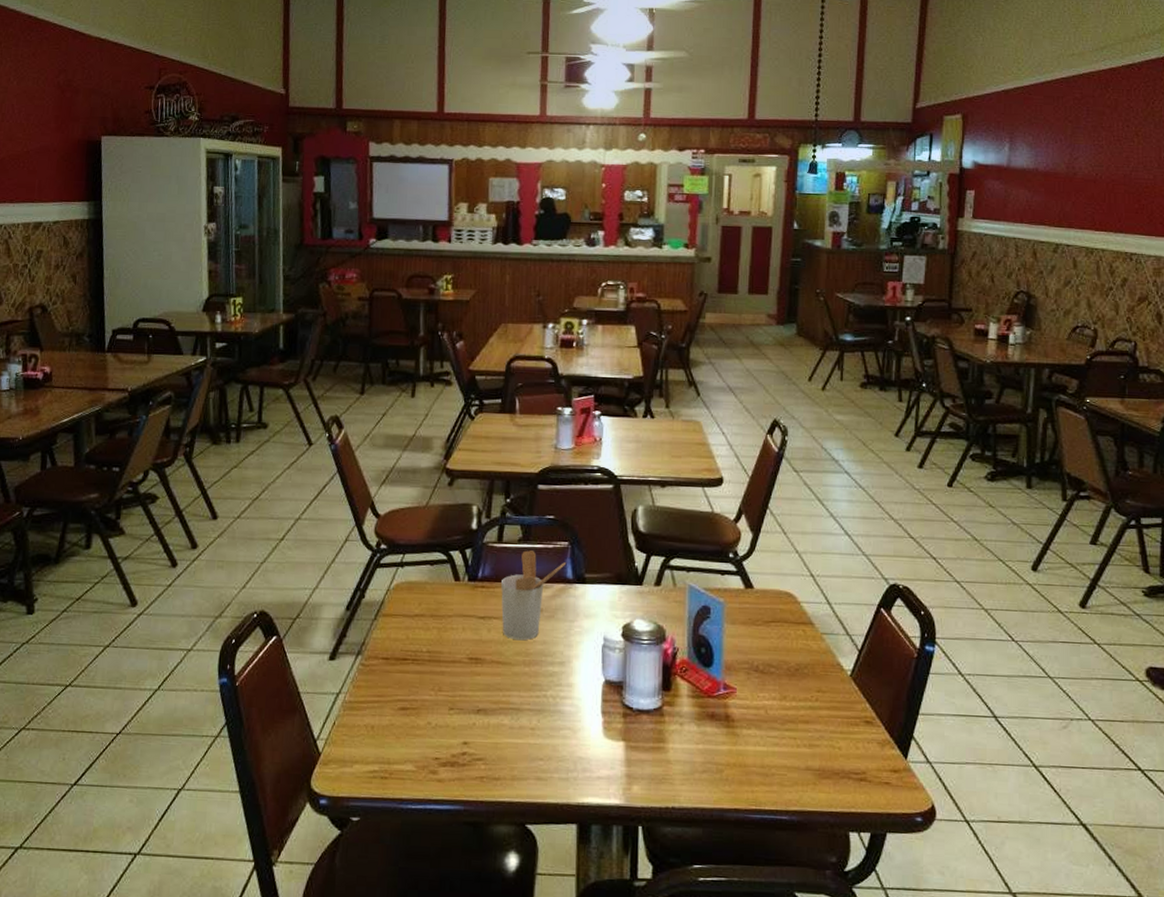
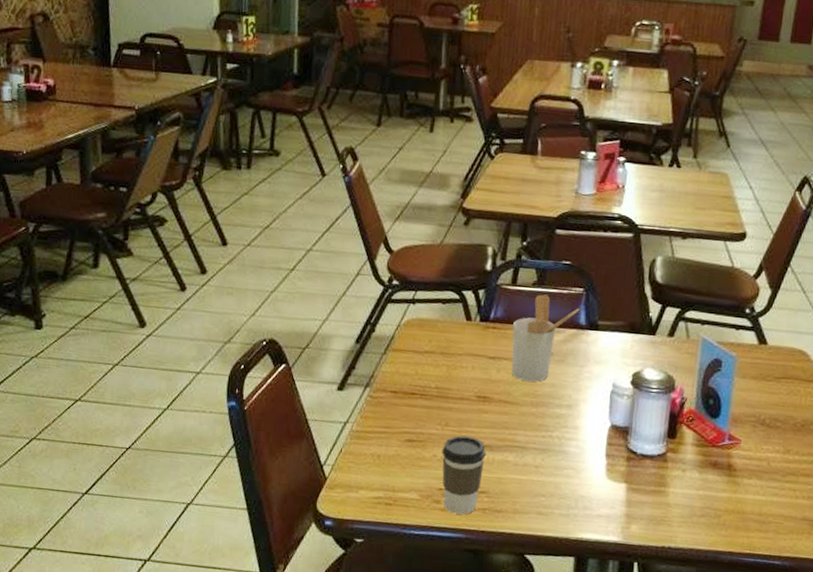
coffee cup: none [436,700,481,785] -> present [442,435,486,515]

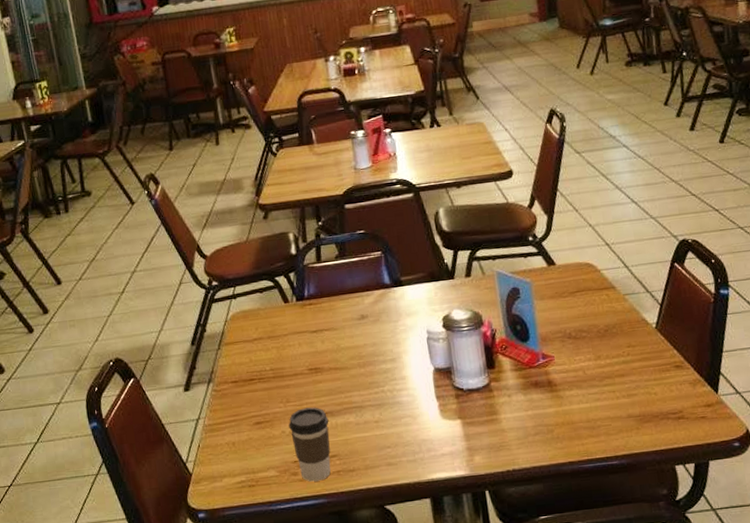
utensil holder: present [511,294,581,382] -> none [326,264,383,346]

